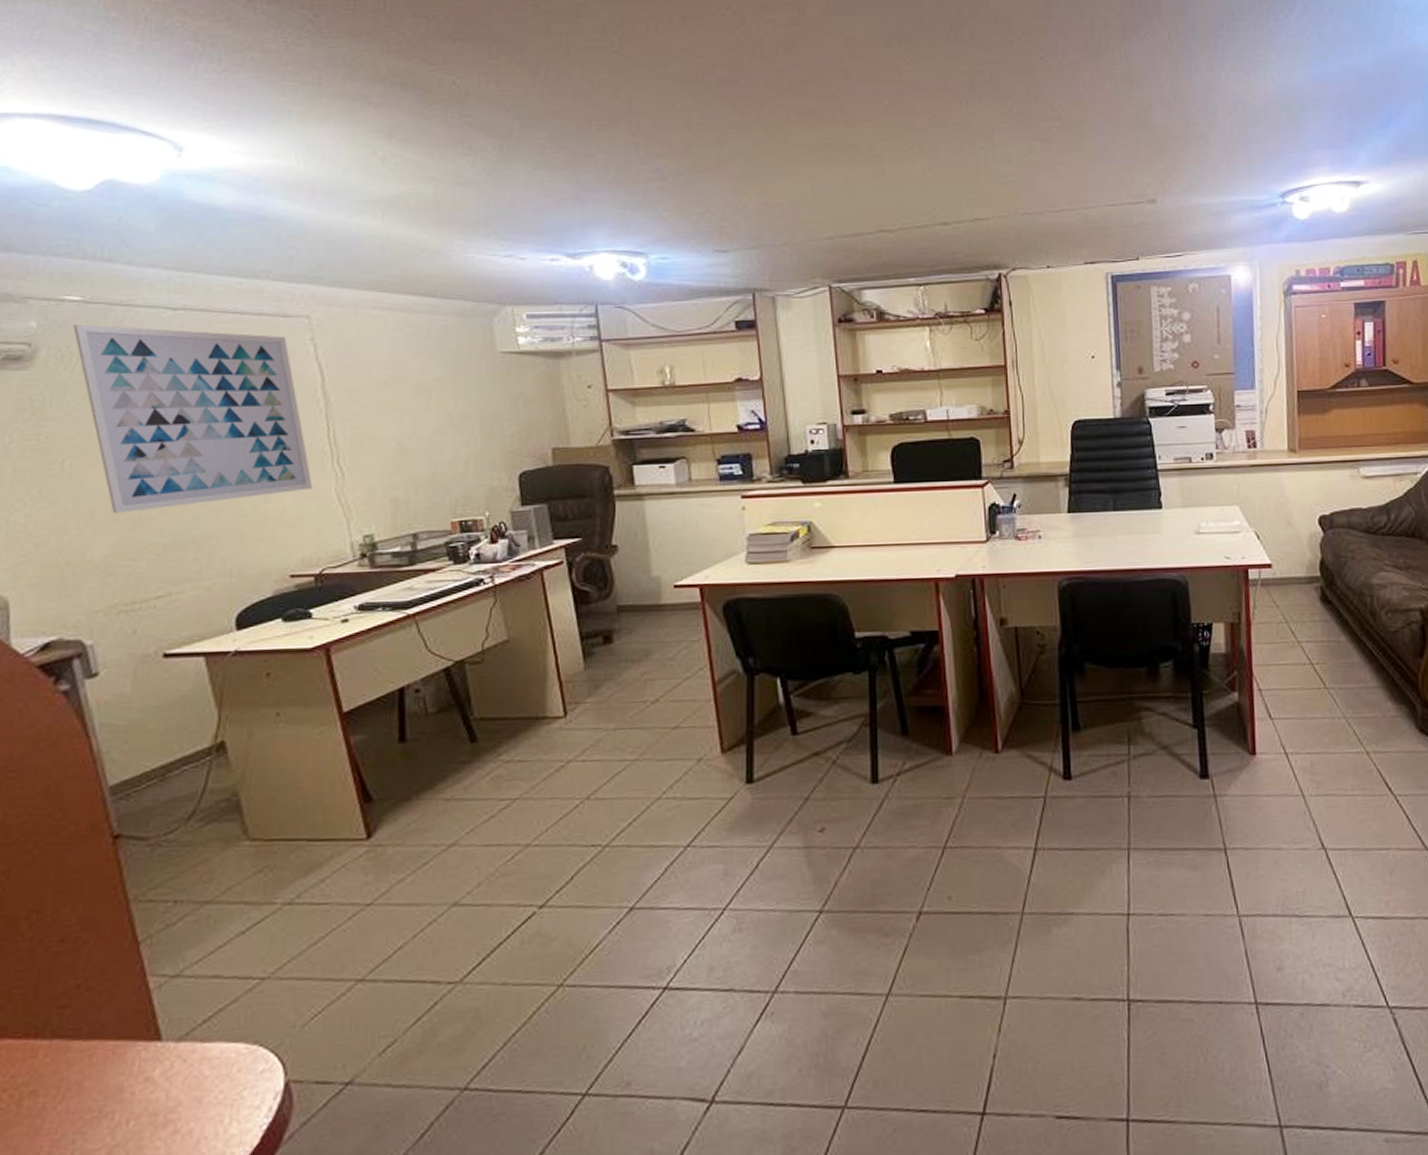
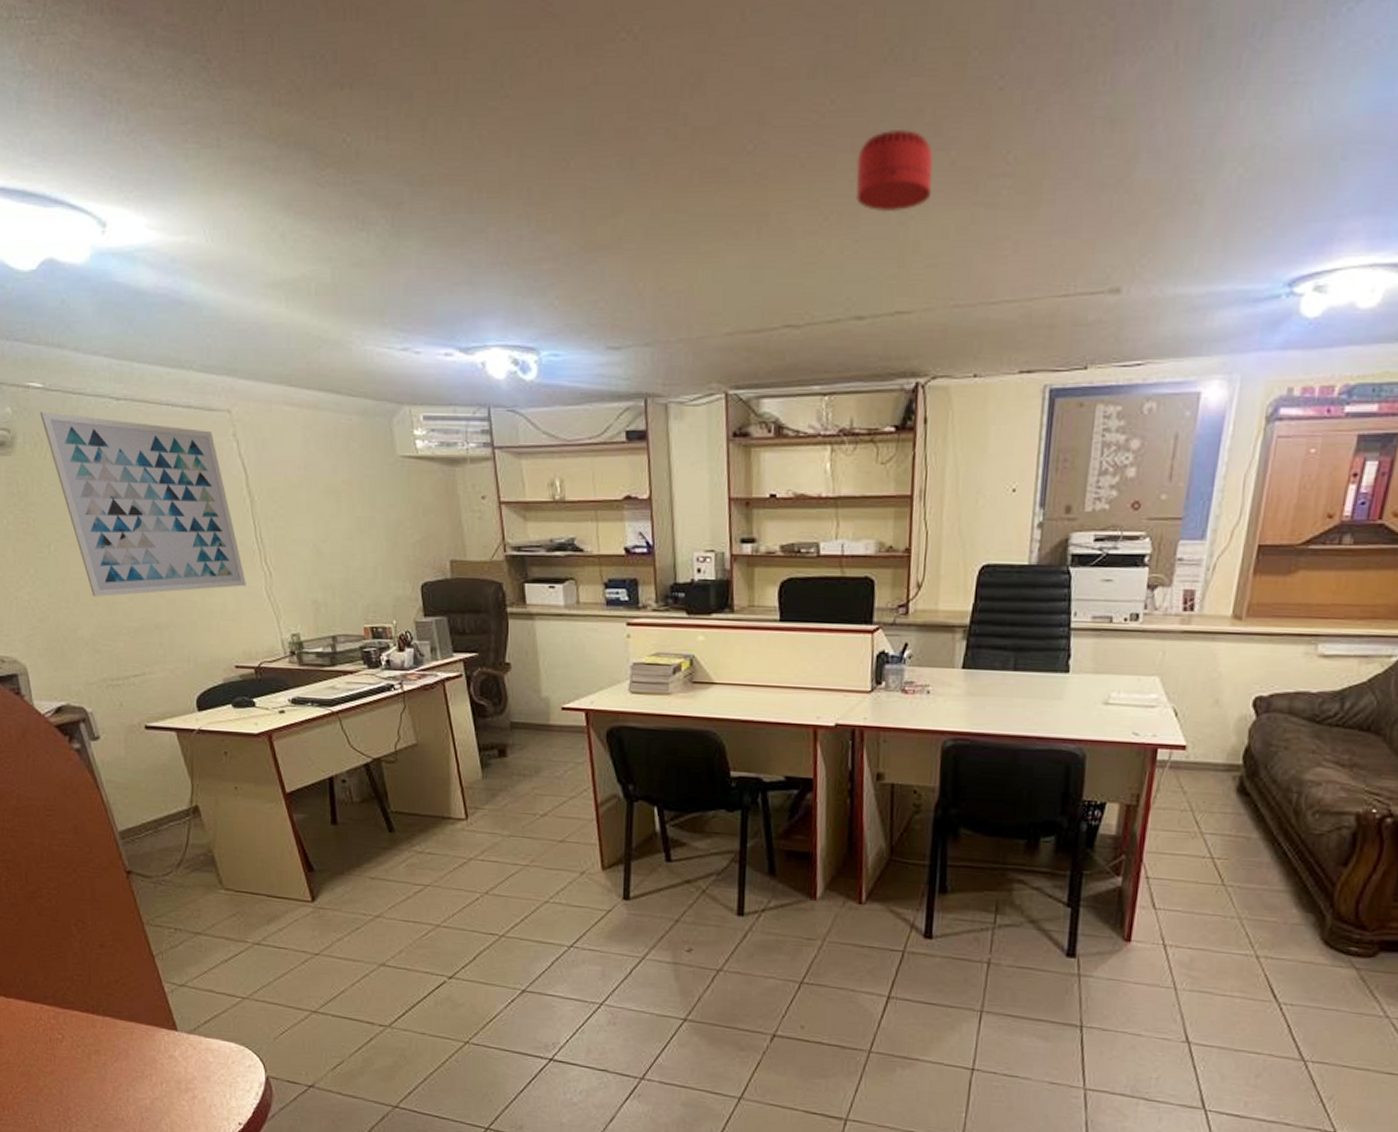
smoke detector: none [931,84,996,144] -> present [856,128,935,213]

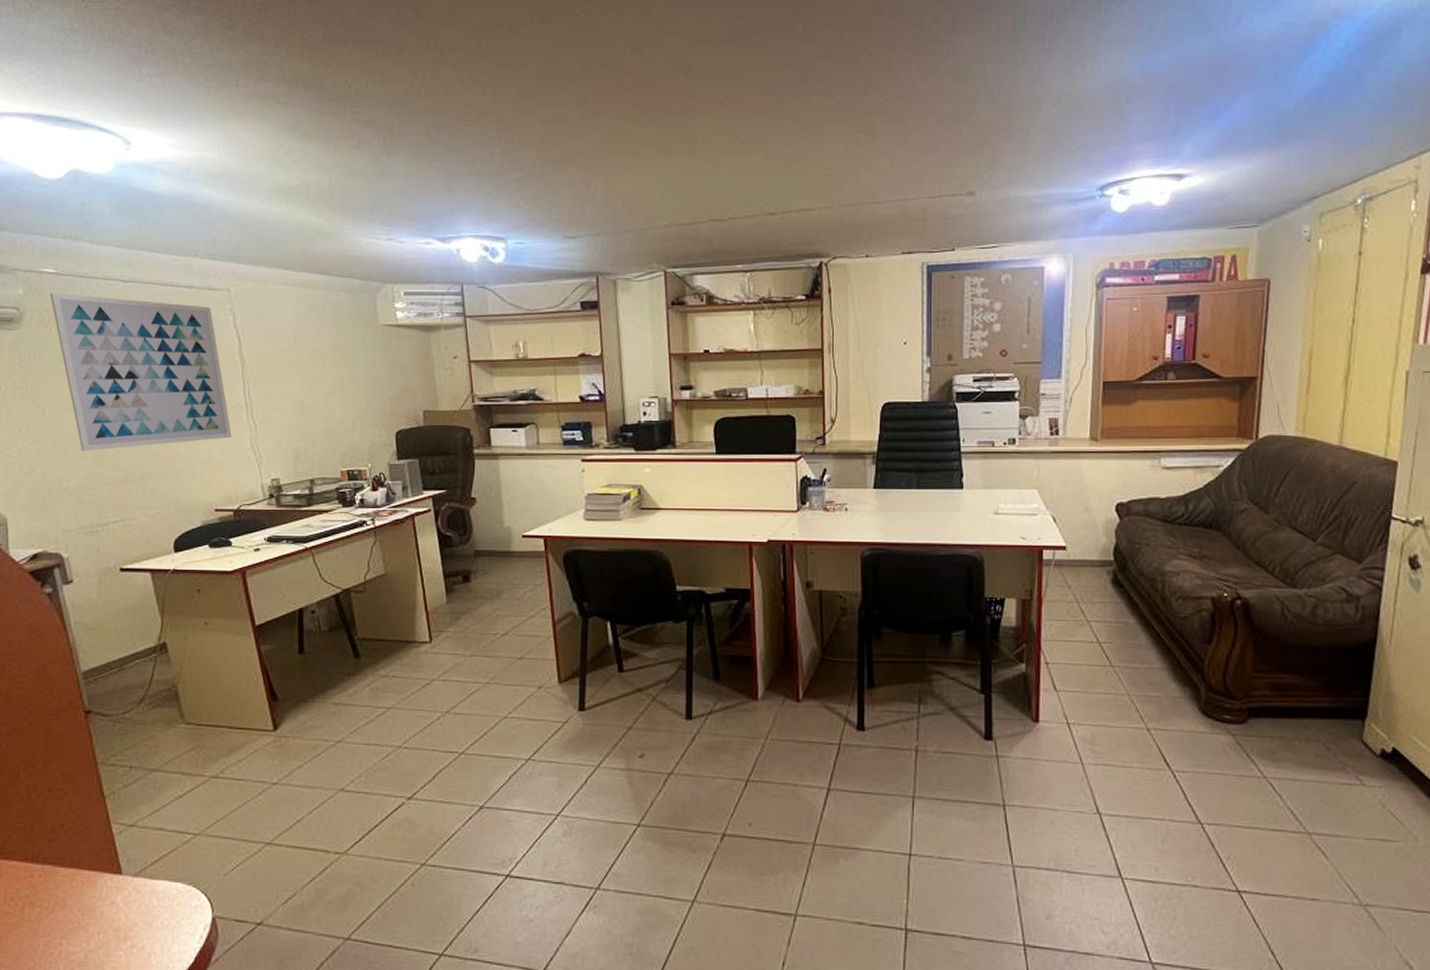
smoke detector: present [856,128,935,213] -> none [764,79,824,138]

